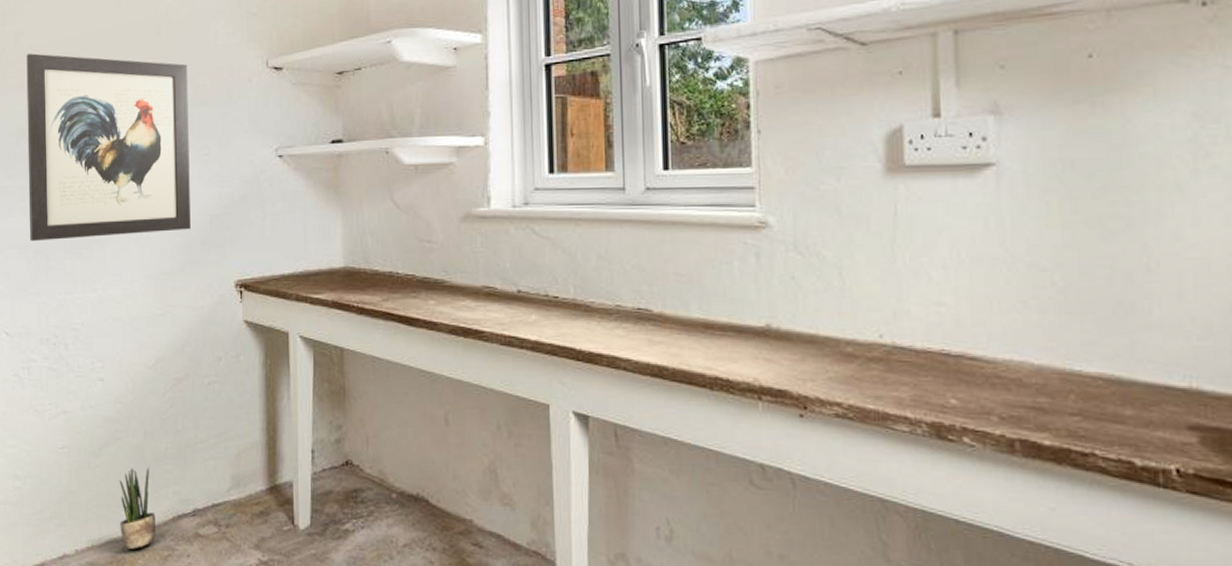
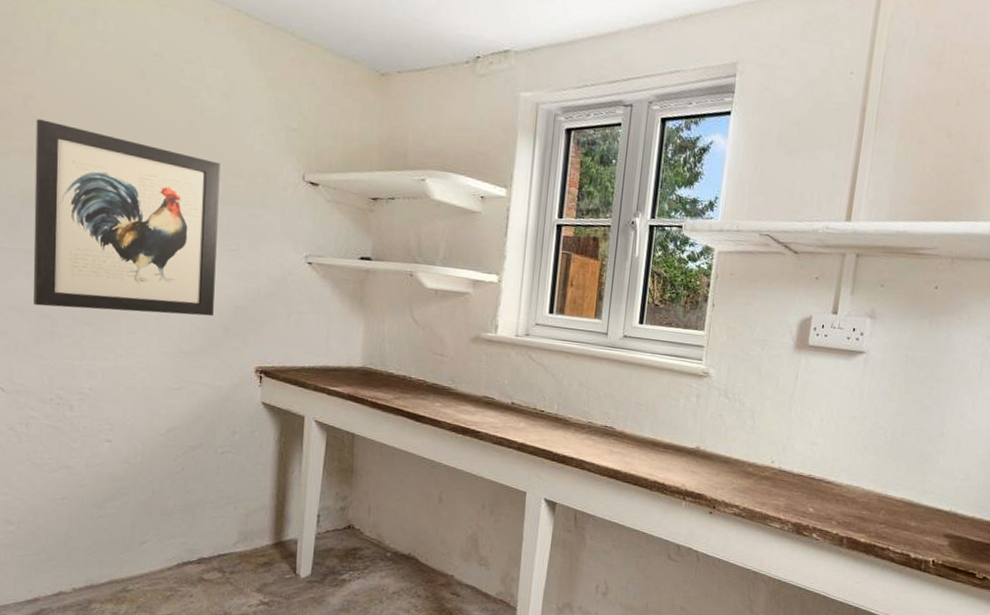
potted plant: present [119,467,157,549] -> none [122,520,160,589]

